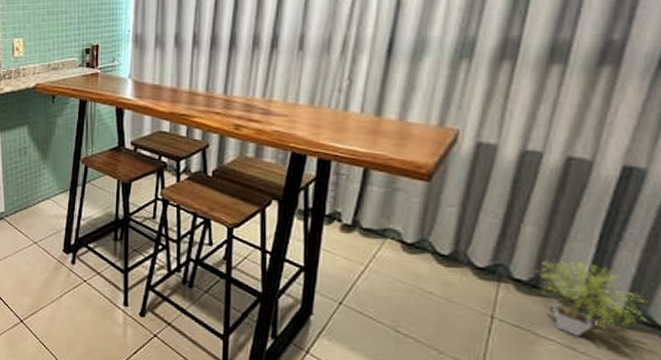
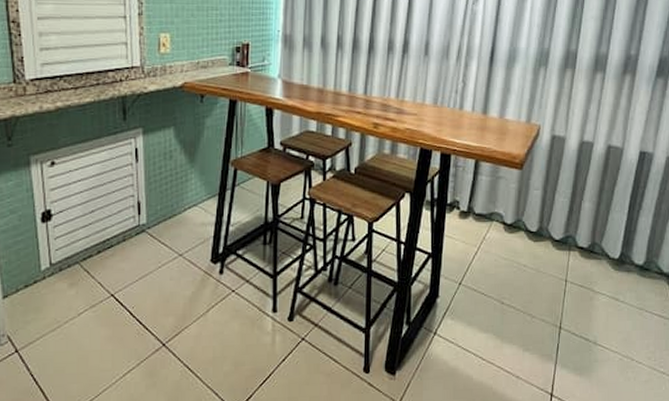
potted plant: present [535,259,648,336] -> none [592,228,658,288]

